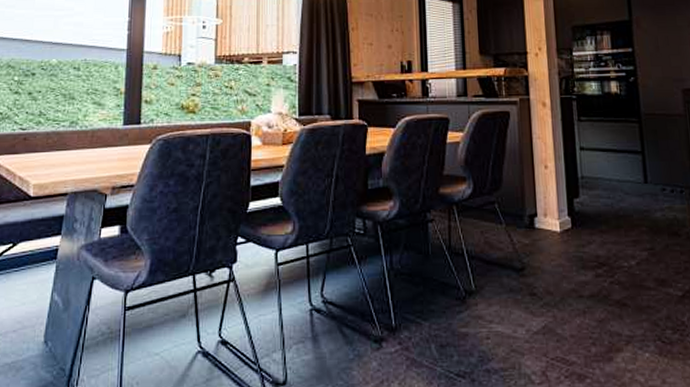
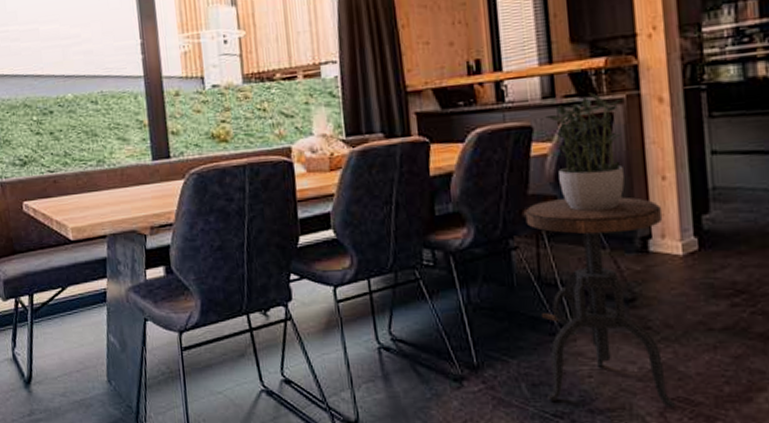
side table: none [440,180,555,367] -> present [525,196,677,408]
potted plant: none [459,95,517,191] -> present [545,92,625,211]

